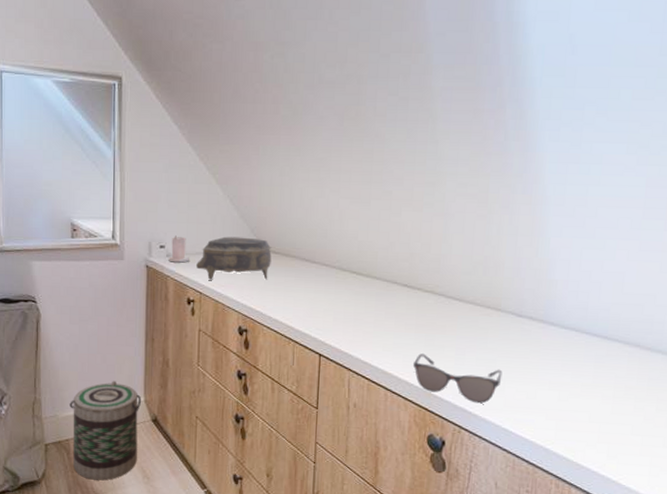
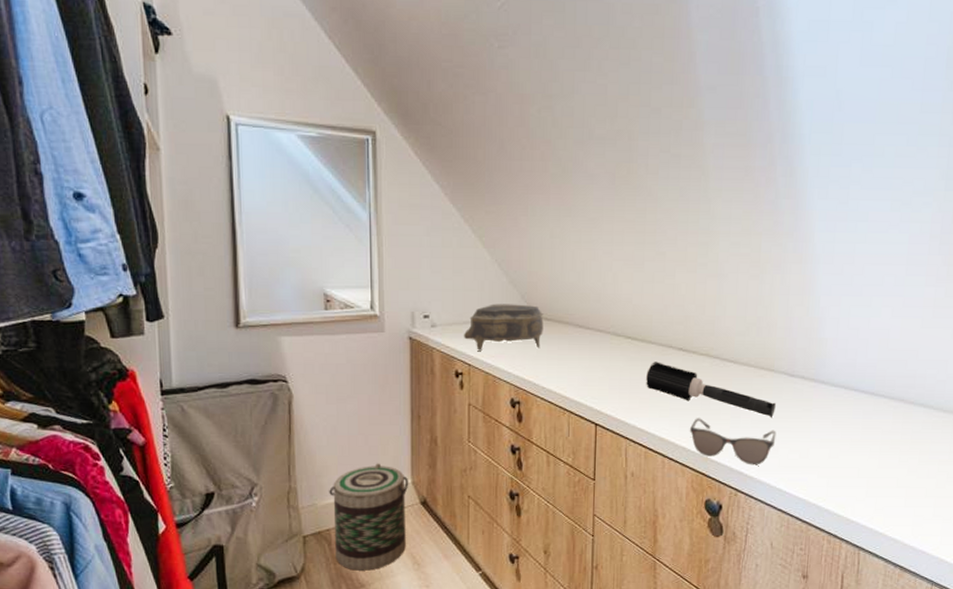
candle: present [168,236,189,263] -> none [434,304,456,333]
hairbrush: none [369,297,502,356] -> present [645,362,776,417]

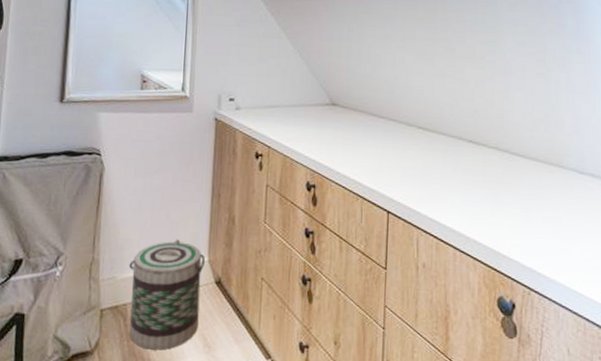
jewelry box: present [464,304,544,351] -> none [265,90,340,134]
hairbrush: present [645,362,776,417] -> none [436,152,567,214]
sunglasses: present [689,418,777,465] -> none [480,211,568,264]

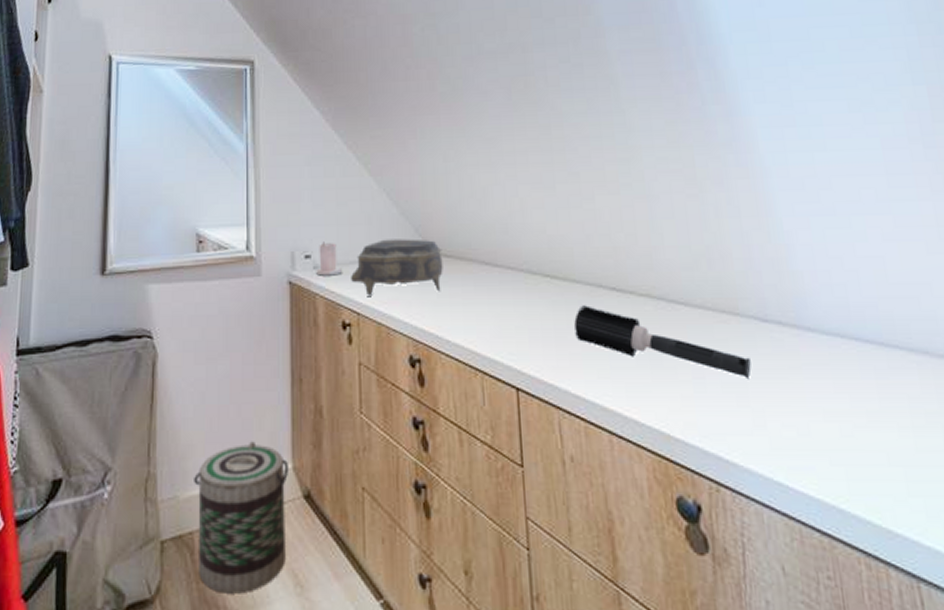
candle: none [238,89,259,116] -> present [316,242,342,276]
jewelry box: none [265,90,340,134] -> present [351,239,443,296]
hairbrush: none [436,152,567,214] -> present [573,305,752,378]

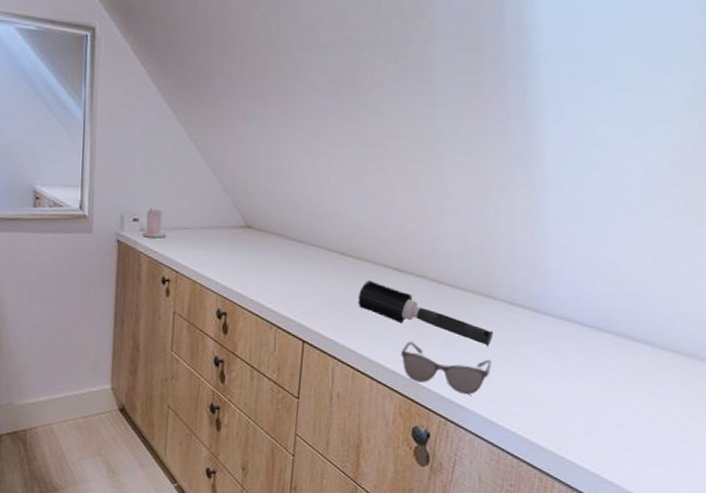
basket: present [194,441,290,594] -> none [27,366,109,475]
jewelry box: present [351,239,443,296] -> none [173,210,256,258]
sunglasses: none [639,379,760,447] -> present [400,341,492,395]

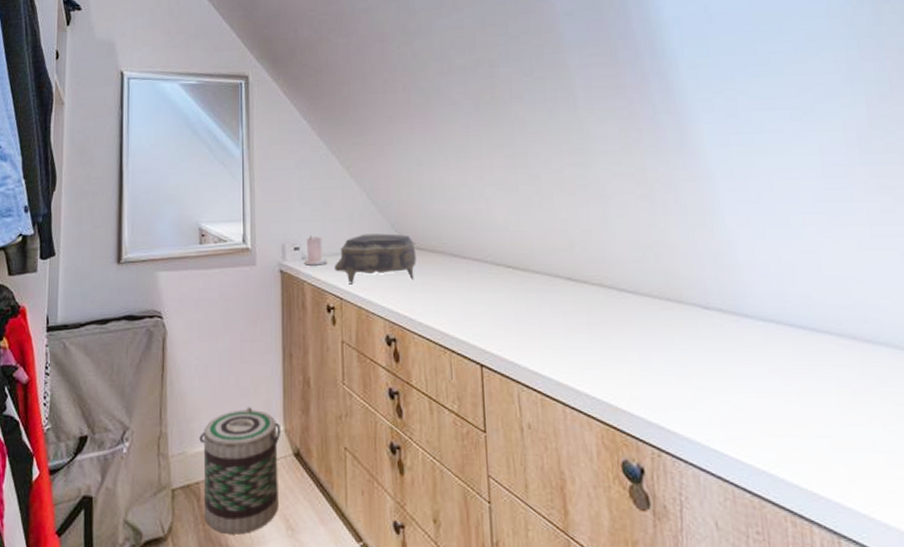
basket: none [27,366,109,475] -> present [199,407,282,535]
jewelry box: none [173,210,256,258] -> present [335,233,416,283]
hairbrush: present [357,280,493,346] -> none [532,293,693,358]
sunglasses: present [400,341,492,395] -> none [590,358,700,419]

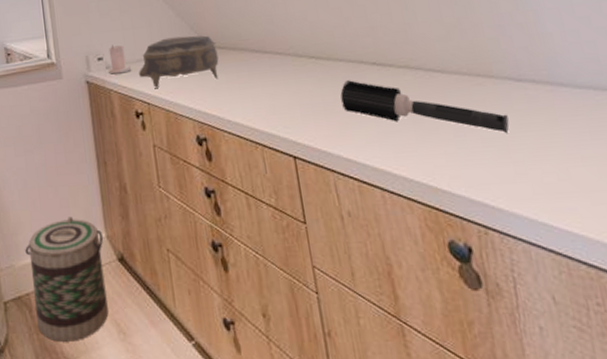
hairbrush: none [532,293,693,358] -> present [340,80,510,133]

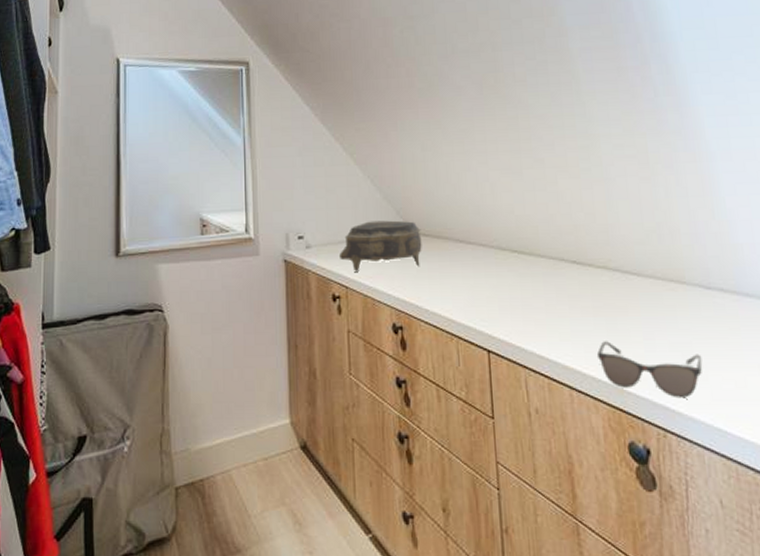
basket: present [25,216,109,342] -> none [203,400,288,531]
candle: present [108,45,131,75] -> none [308,224,331,255]
hairbrush: present [340,80,510,133] -> none [538,277,696,338]
sunglasses: none [405,140,521,195] -> present [596,341,703,399]

